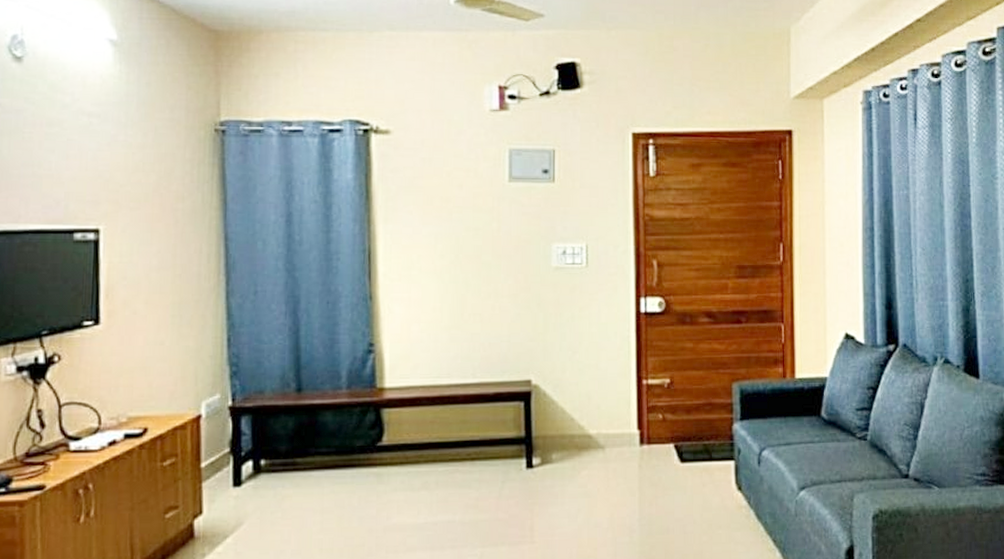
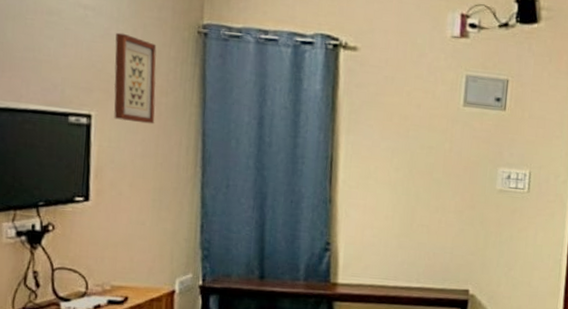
wall art: none [123,138,171,233] -> present [114,32,157,124]

